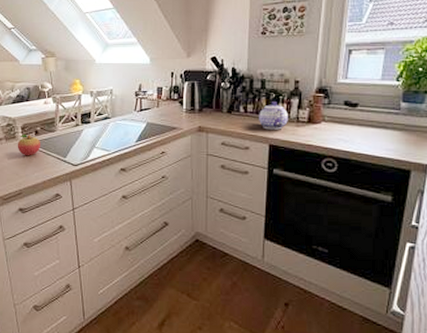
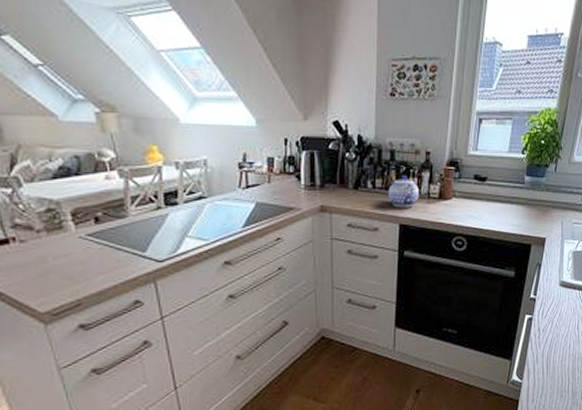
fruit: present [17,135,41,156] -> none [66,223,106,253]

